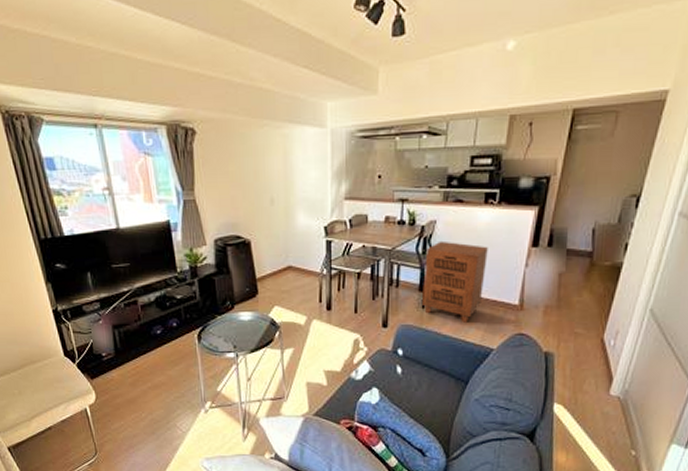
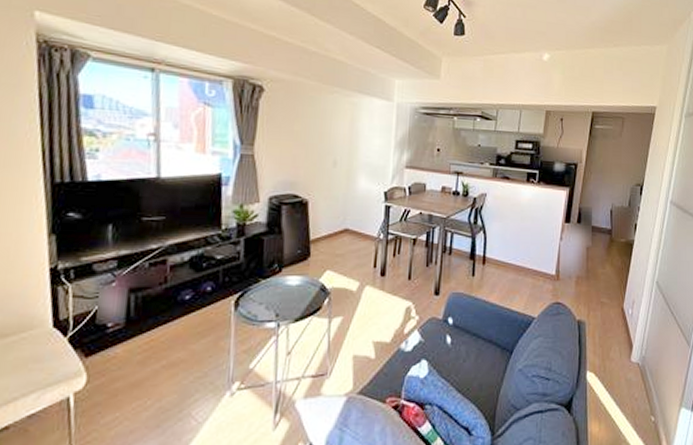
cabinet: present [421,240,488,323] -> none [471,212,530,291]

